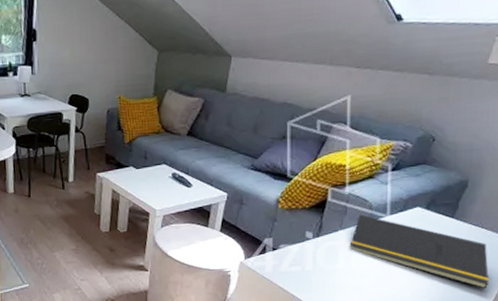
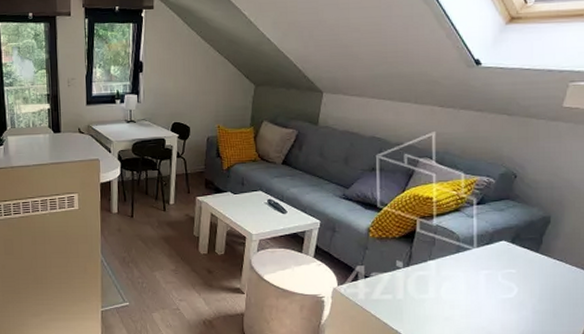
notepad: present [349,214,490,289] -> none [438,245,577,324]

